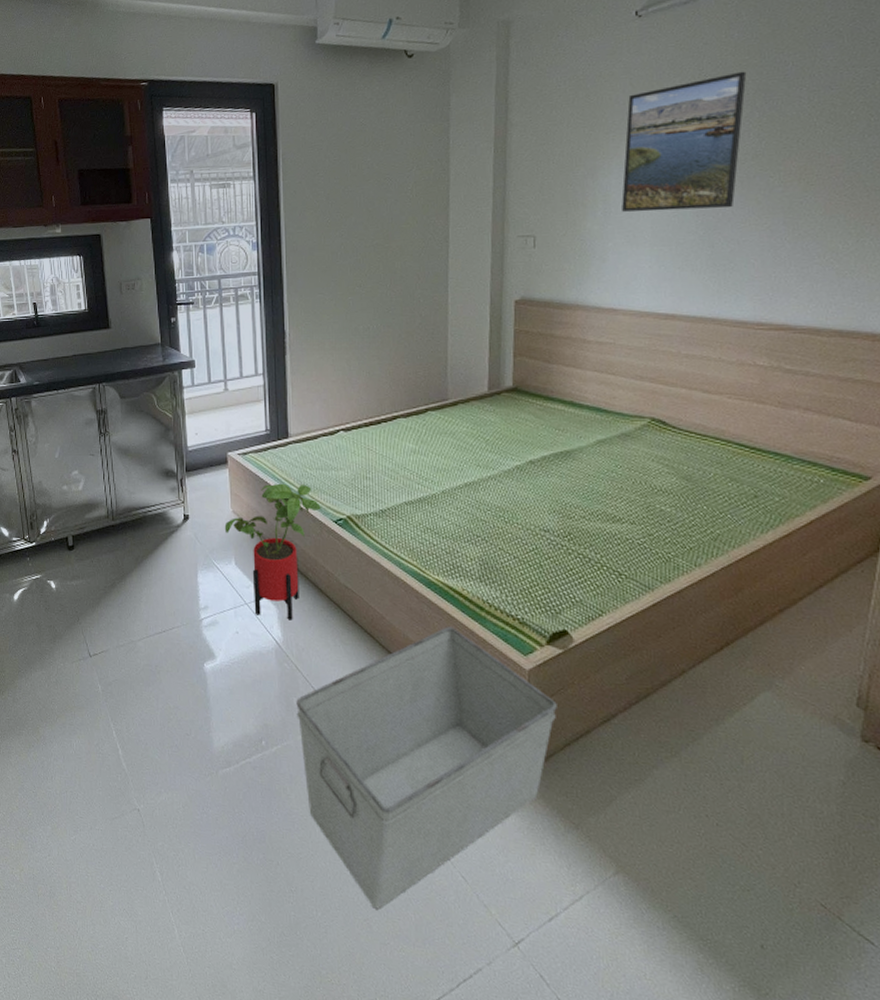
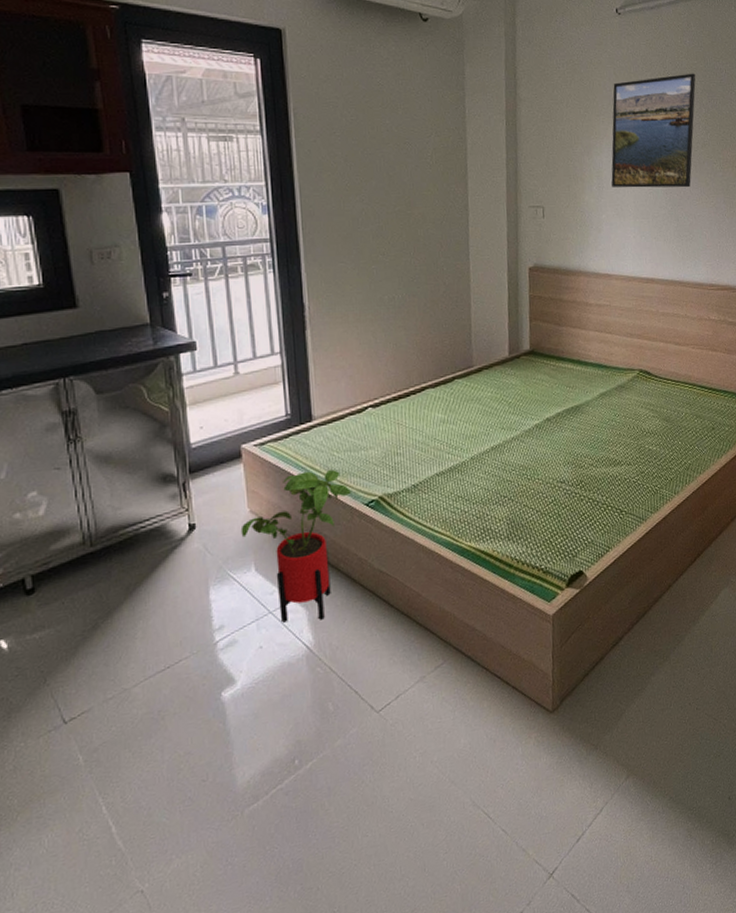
storage bin: present [296,626,557,909] -> none [332,589,577,895]

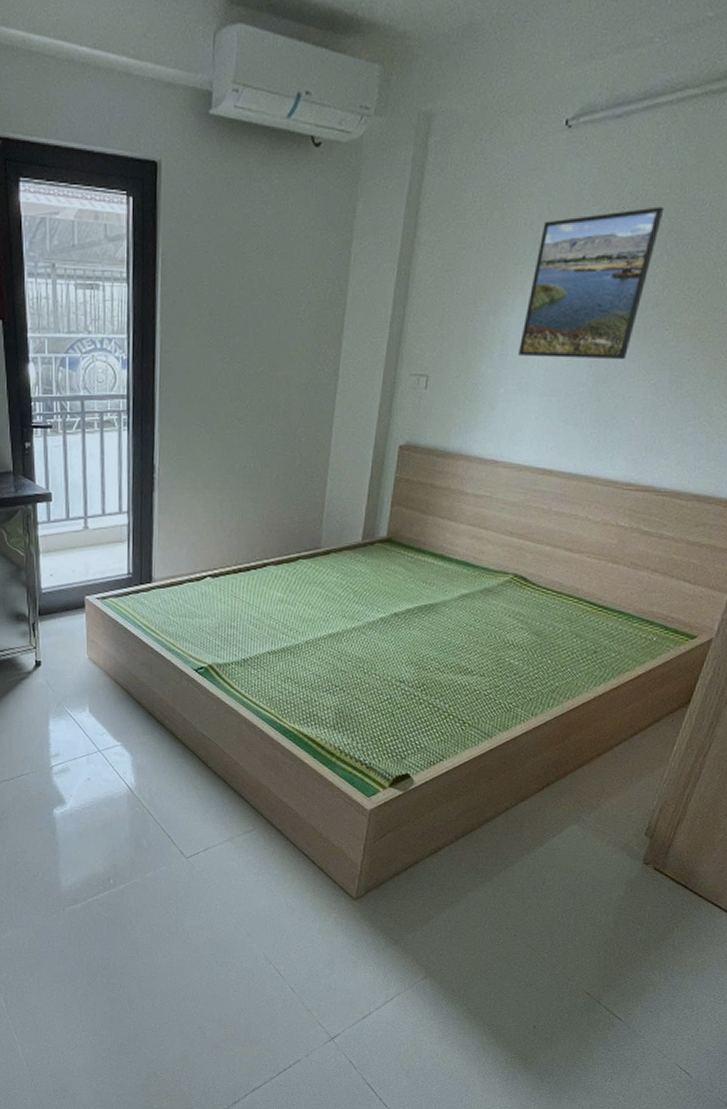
house plant: present [240,470,351,623] -> none [79,630,182,767]

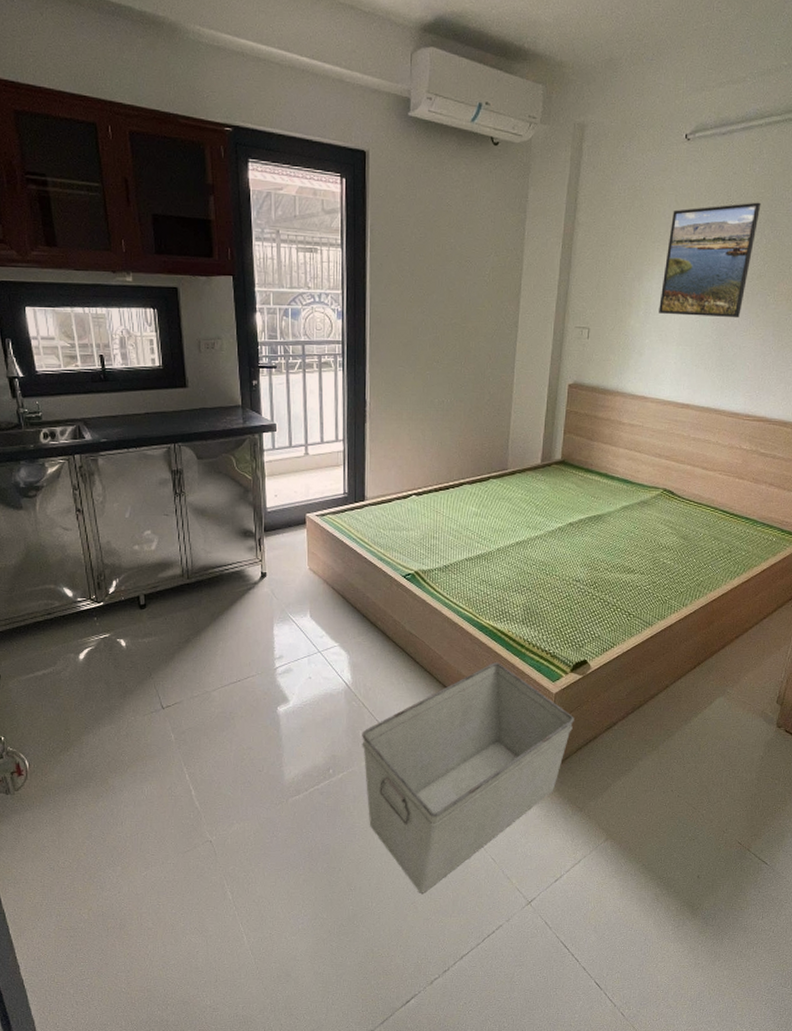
storage bin: none [146,771,392,1019] -> present [362,662,574,893]

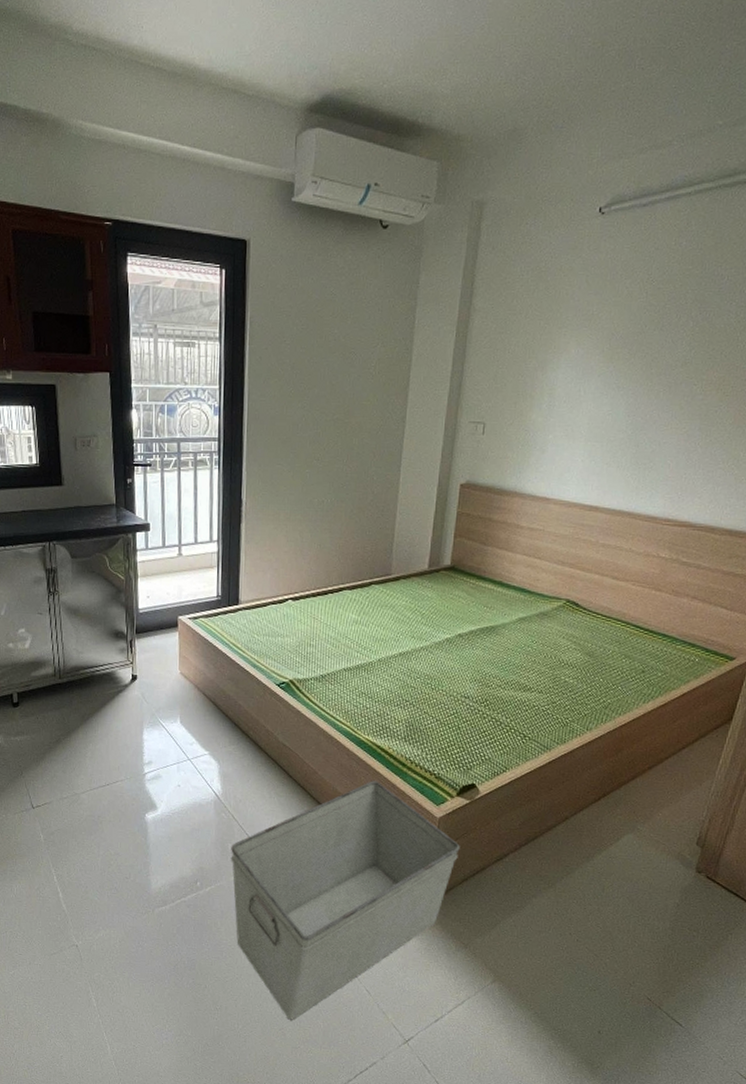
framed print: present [659,202,761,318] -> none [565,280,688,411]

